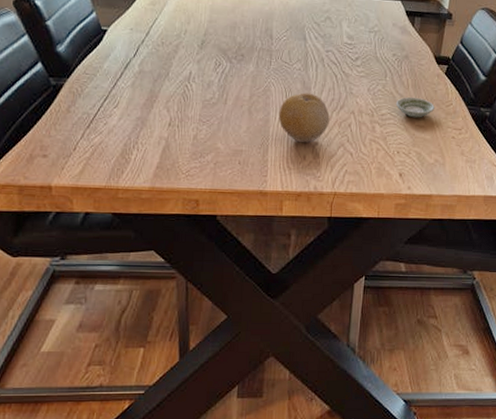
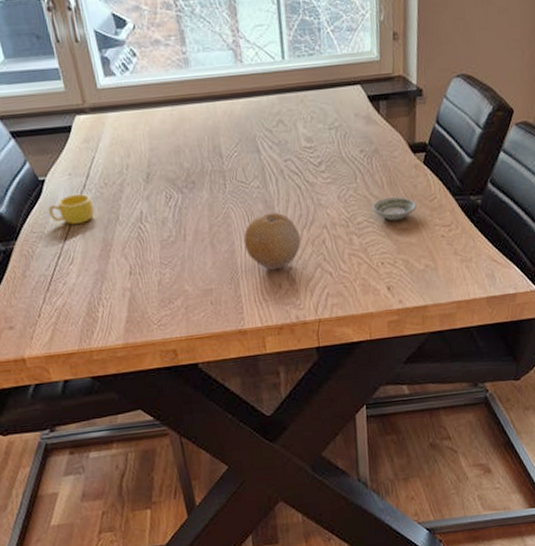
cup: none [105,46,148,73] -> present [49,193,95,224]

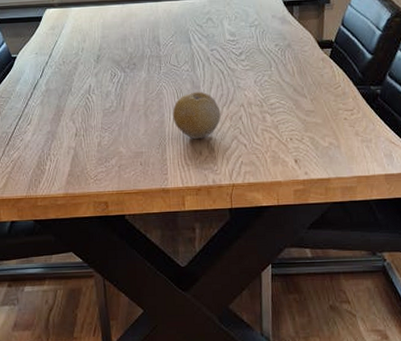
cup: present [49,193,95,224] -> none [17,68,53,93]
saucer: present [371,197,417,221] -> none [283,84,323,104]

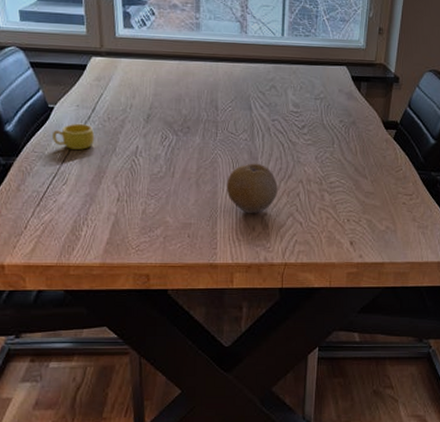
cup: none [17,68,53,93] -> present [53,123,95,150]

